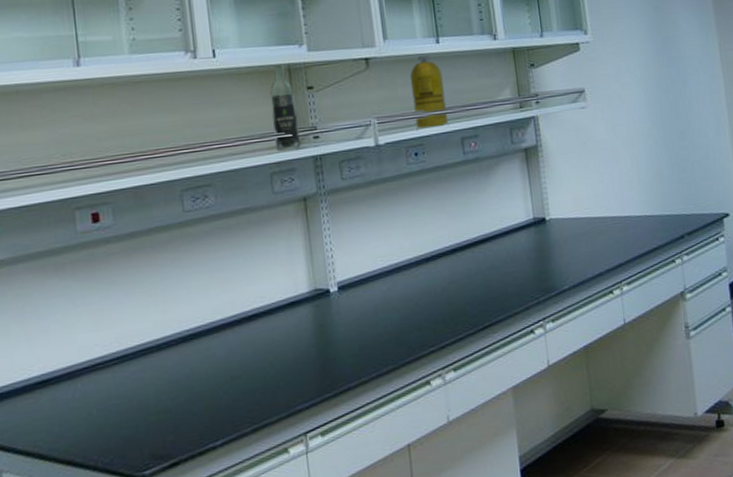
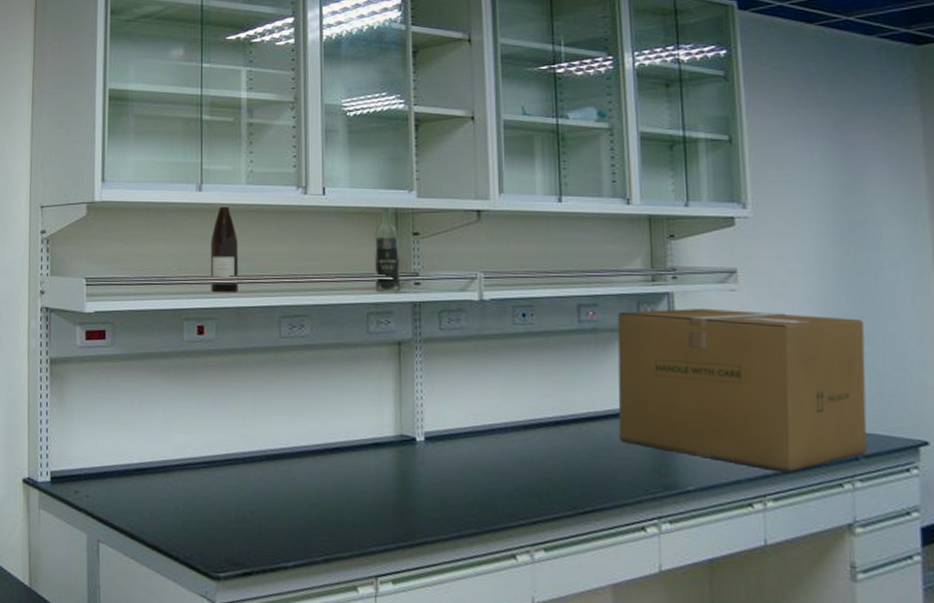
bottle: none [96,79,134,176] -> present [210,204,239,294]
canister: present [410,54,449,131] -> none [525,212,565,291]
box: none [495,119,689,260] -> present [617,308,867,473]

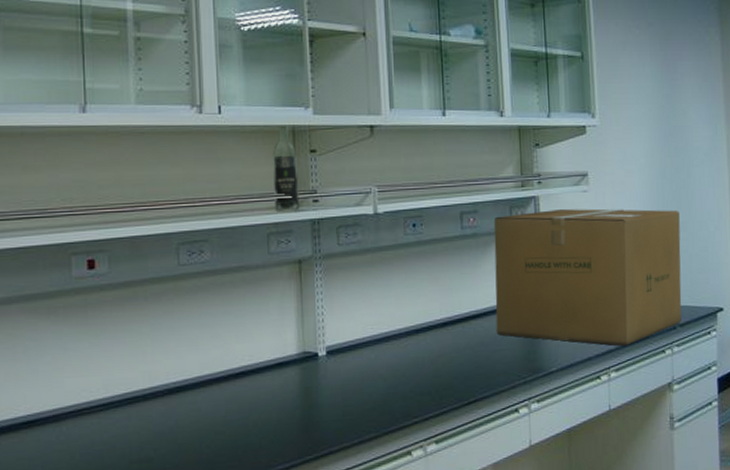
bottle: present [210,204,239,294] -> none [98,127,132,223]

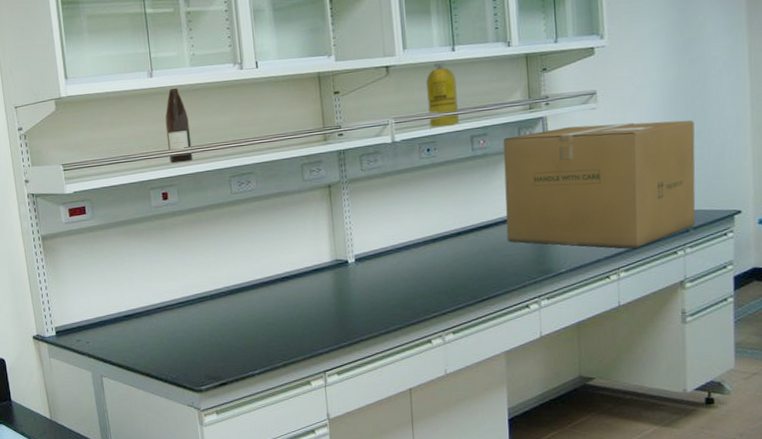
bottle: none [98,127,132,223] -> present [165,87,193,164]
bottle: present [272,126,300,213] -> none [302,73,327,147]
canister: none [414,126,449,202] -> present [426,61,460,130]

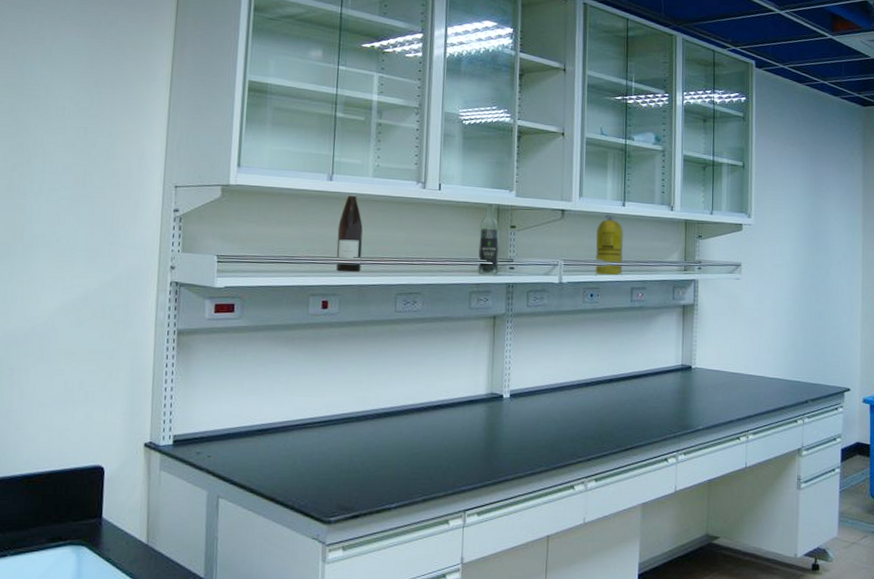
bottle: none [302,73,327,147] -> present [478,204,500,276]
box: present [503,120,696,249] -> none [654,292,817,413]

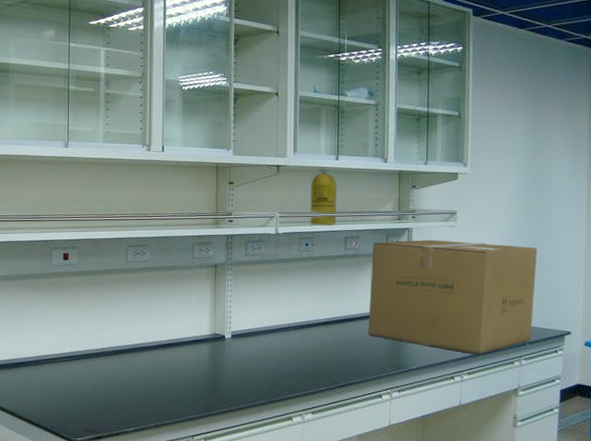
bottle: present [336,193,363,273] -> none [73,158,97,228]
bottle: present [478,204,500,276] -> none [199,163,219,229]
box: none [654,292,817,413] -> present [368,240,537,355]

